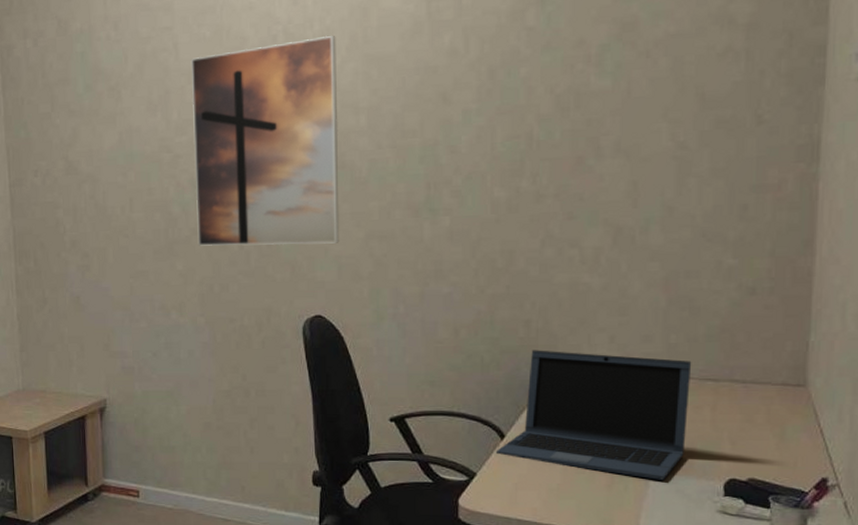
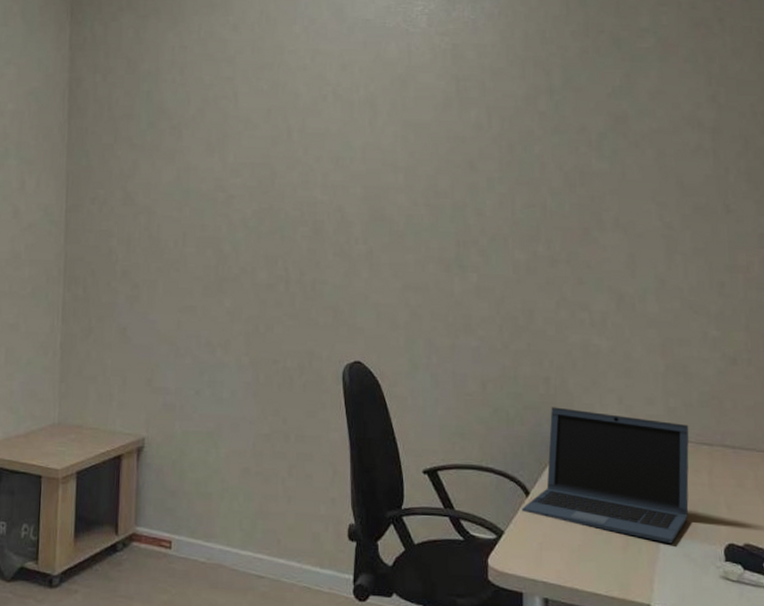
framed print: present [191,35,340,246] -> none [246,100,379,292]

